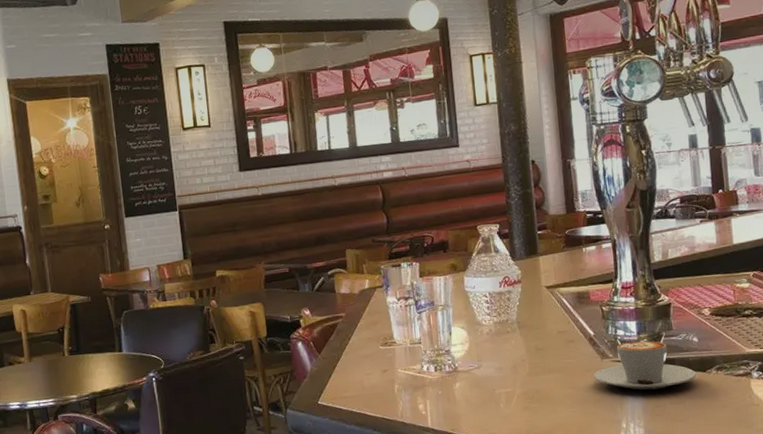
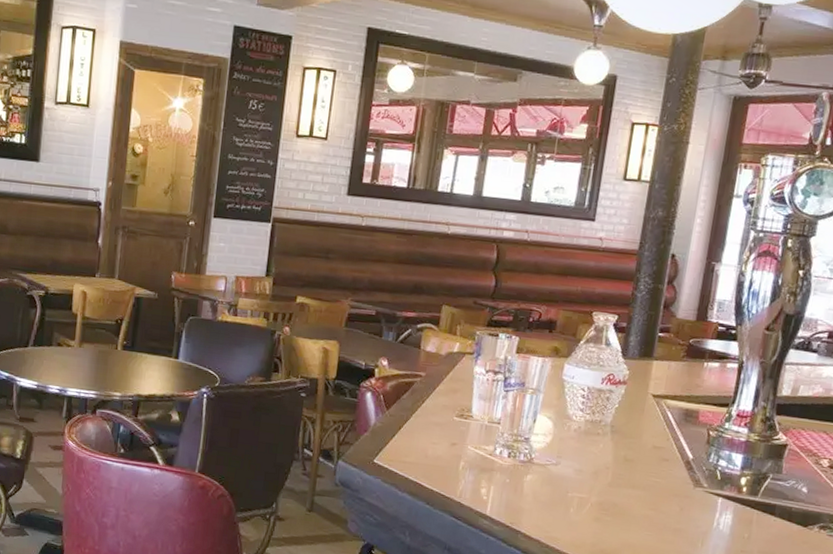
coffee cup: present [594,340,697,390] -> none [680,474,796,534]

